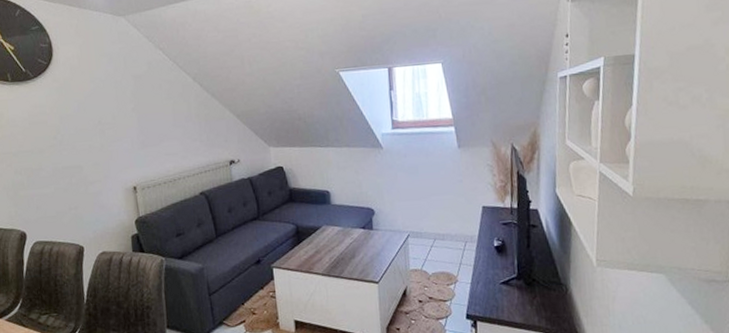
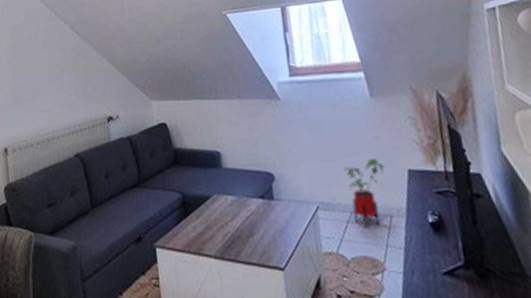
house plant: none [431,197,465,251] -> present [343,159,385,228]

